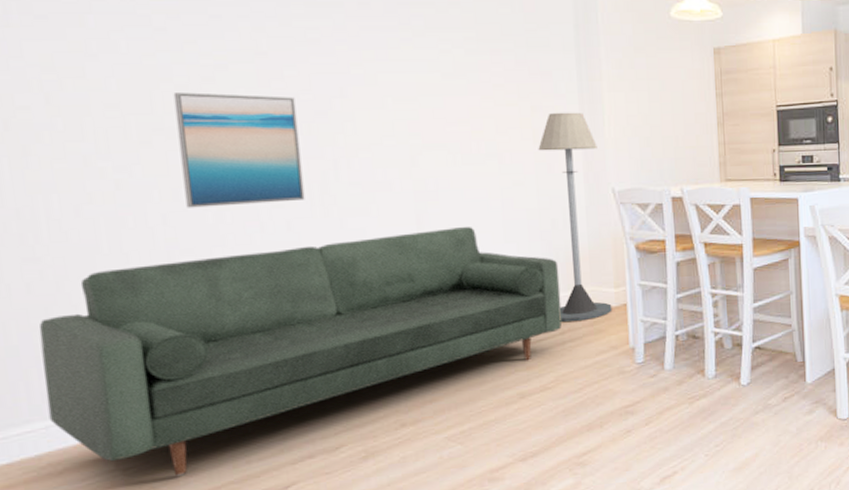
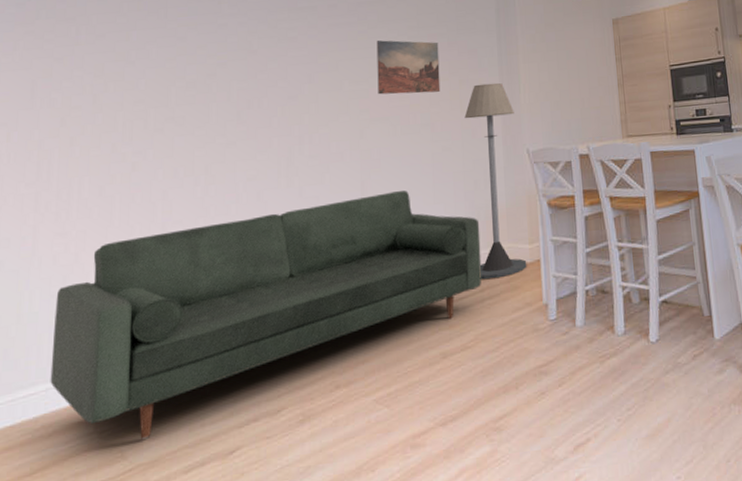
wall art: present [173,92,305,208] -> none [182,85,274,184]
wall art: none [425,52,508,119] -> present [376,40,441,95]

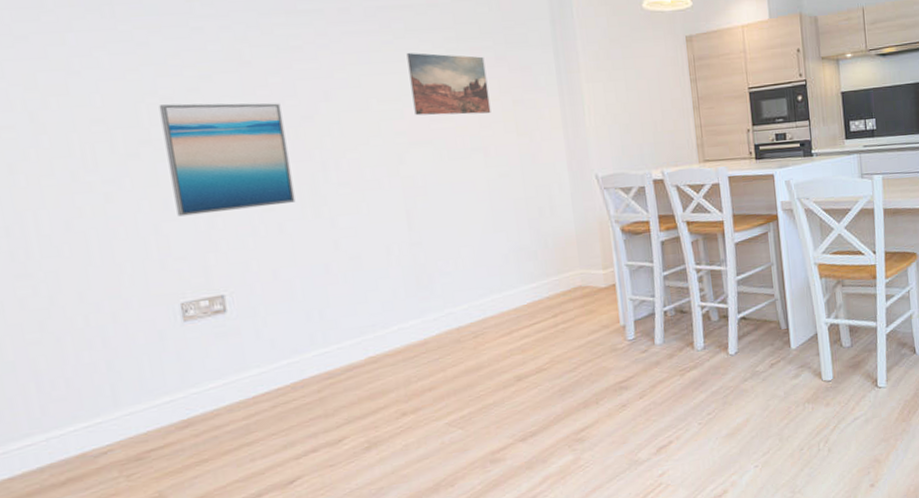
sofa: present [50,190,482,439] -> none [34,219,554,479]
wall art: none [182,85,274,184] -> present [158,103,296,217]
floor lamp: present [464,82,527,280] -> none [522,103,602,306]

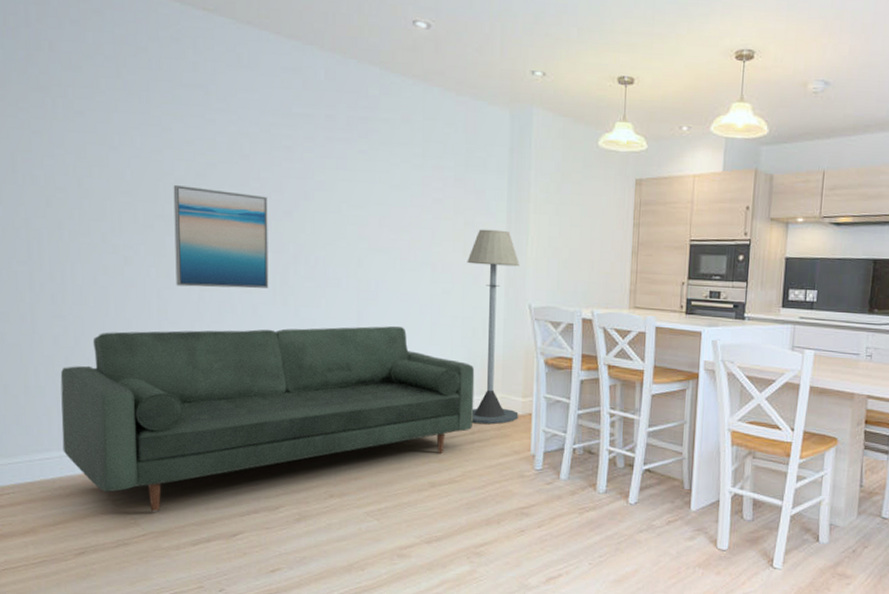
sofa: none [34,219,554,479] -> present [60,326,475,512]
wall art: present [406,53,491,116] -> none [377,164,445,231]
floor lamp: none [522,103,602,306] -> present [467,229,520,425]

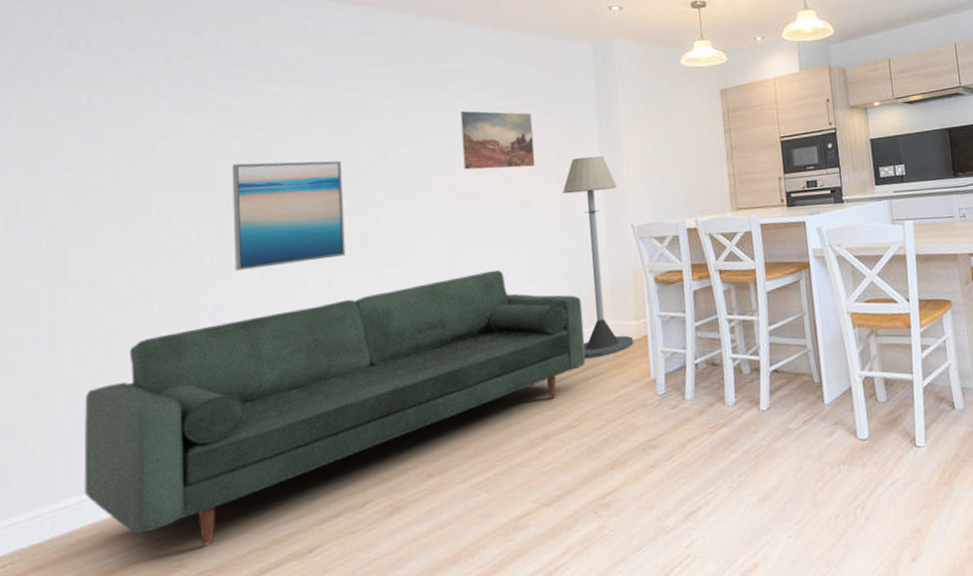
wall art: none [377,164,445,231] -> present [460,111,535,170]

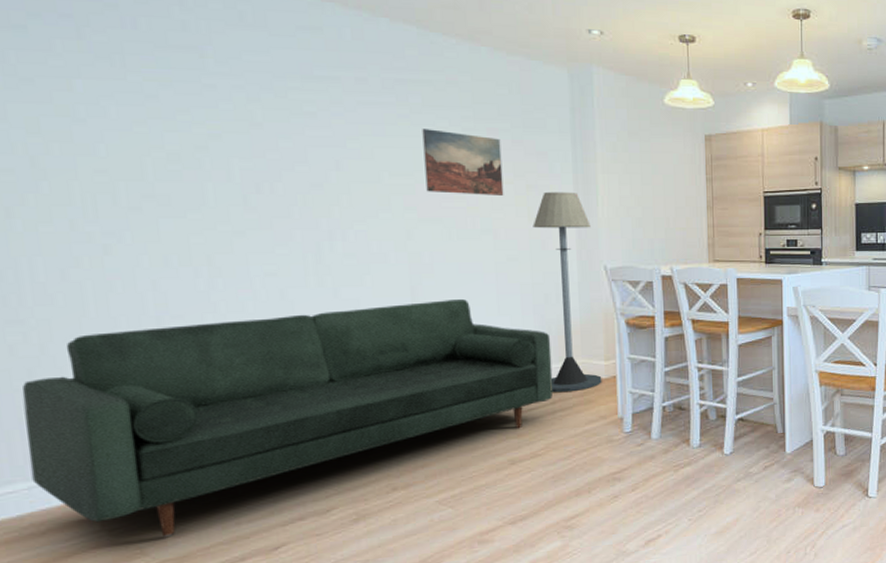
wall art: present [232,160,346,271] -> none [165,160,299,274]

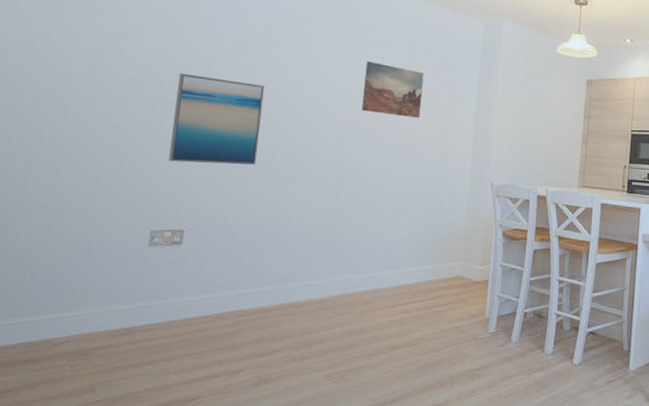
sofa: present [22,299,554,537] -> none [29,200,439,378]
wall art: none [165,160,299,274] -> present [168,73,265,165]
floor lamp: present [533,191,602,393] -> none [433,117,485,290]

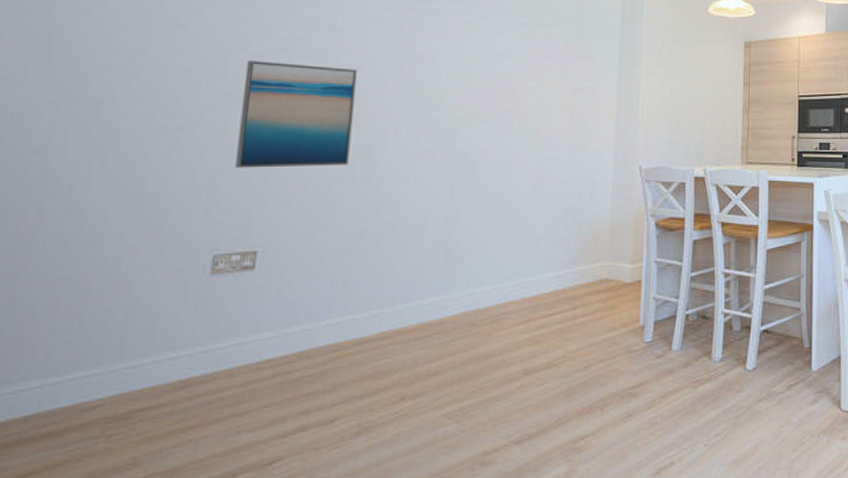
wall art: present [361,61,424,118] -> none [479,34,554,97]

